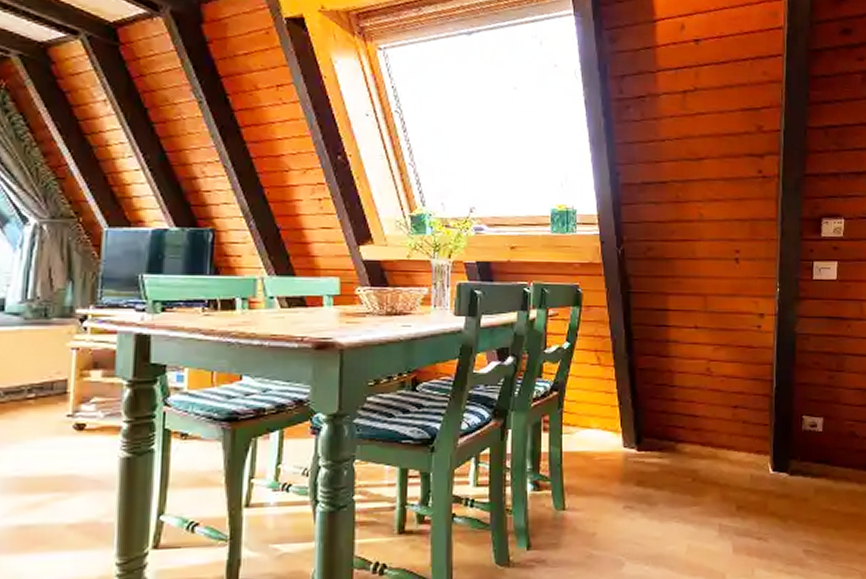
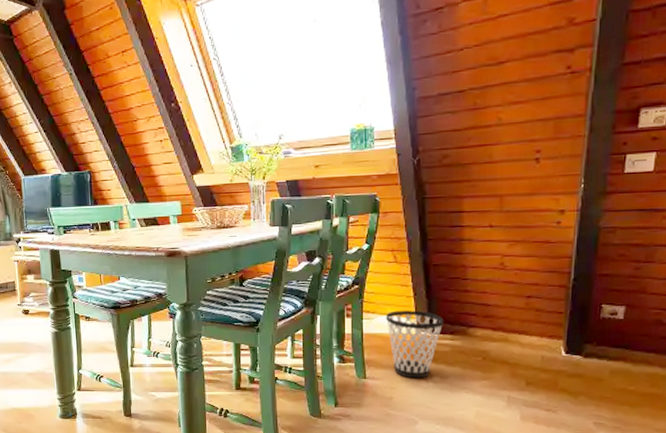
wastebasket: none [587,422,652,508] -> present [385,310,444,379]

